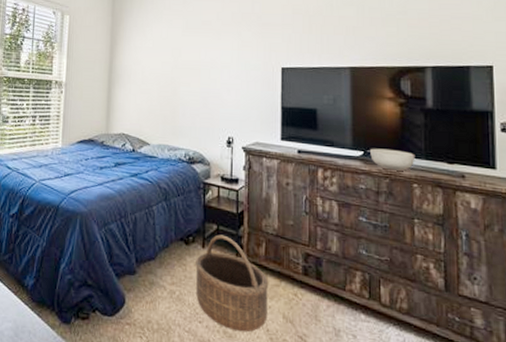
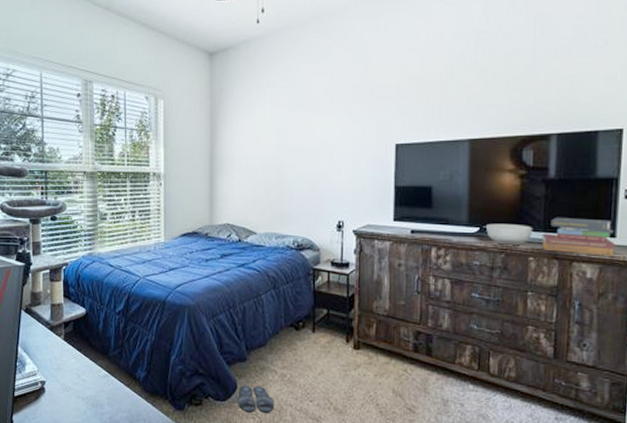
slippers: none [124,300,162,333] -> present [237,385,273,413]
basket: present [195,234,269,333] -> none [306,318,379,408]
books: none [424,145,497,188] -> present [541,217,616,256]

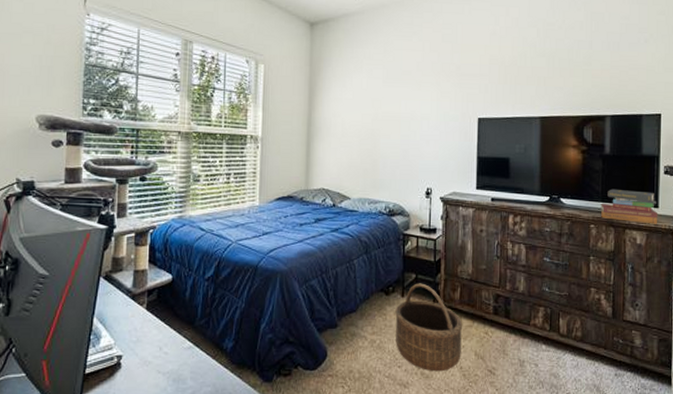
slippers: present [237,385,273,413] -> none [326,353,363,381]
basket: none [306,318,379,408] -> present [395,283,463,372]
bowl: present [485,223,533,246] -> none [554,193,594,214]

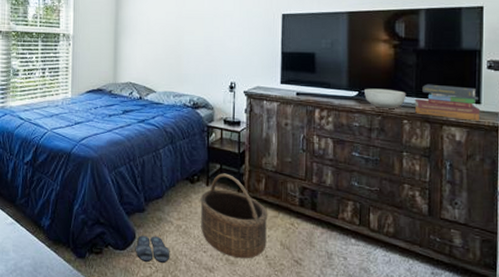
slippers: none [326,353,363,381] -> present [135,235,169,263]
bowl: none [554,193,594,214] -> present [363,88,407,110]

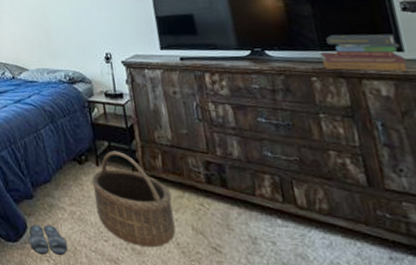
bowl: present [363,88,407,110] -> none [256,44,309,67]

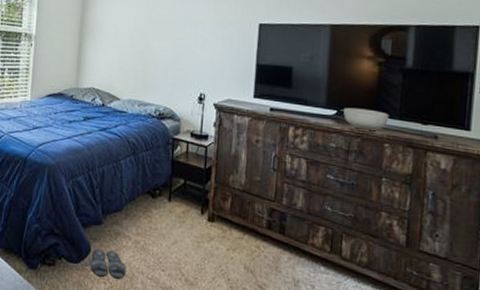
basket: present [91,151,176,248] -> none [160,189,233,281]
bowl: none [256,44,309,67] -> present [343,107,390,132]
books: present [319,33,407,72] -> none [397,106,470,149]

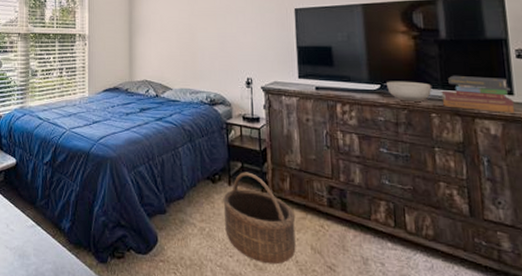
slippers: present [89,249,126,279] -> none [158,238,194,268]
basket: none [160,189,233,281] -> present [223,172,296,265]
books: none [397,106,470,149] -> present [441,75,515,113]

